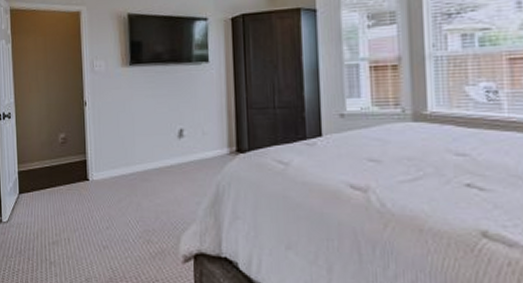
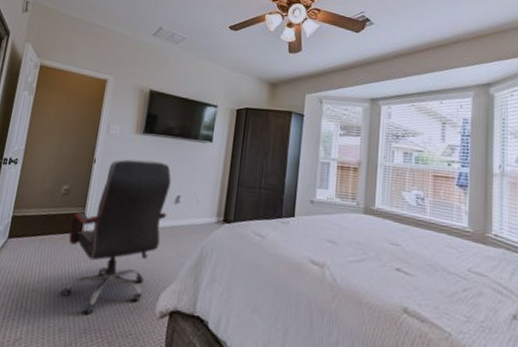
office chair: none [75,94,173,262] -> present [60,158,171,314]

